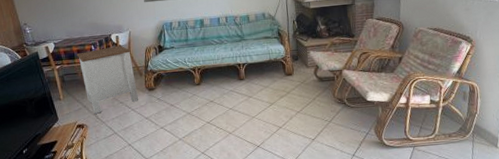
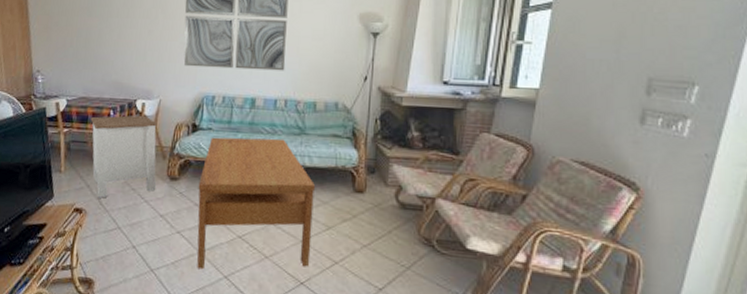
coffee table: none [171,46,262,151] -> present [197,137,315,270]

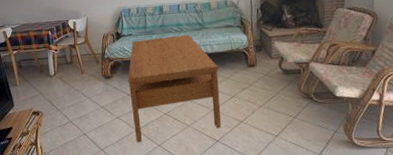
side table: present [90,115,157,198] -> none [33,31,94,101]

